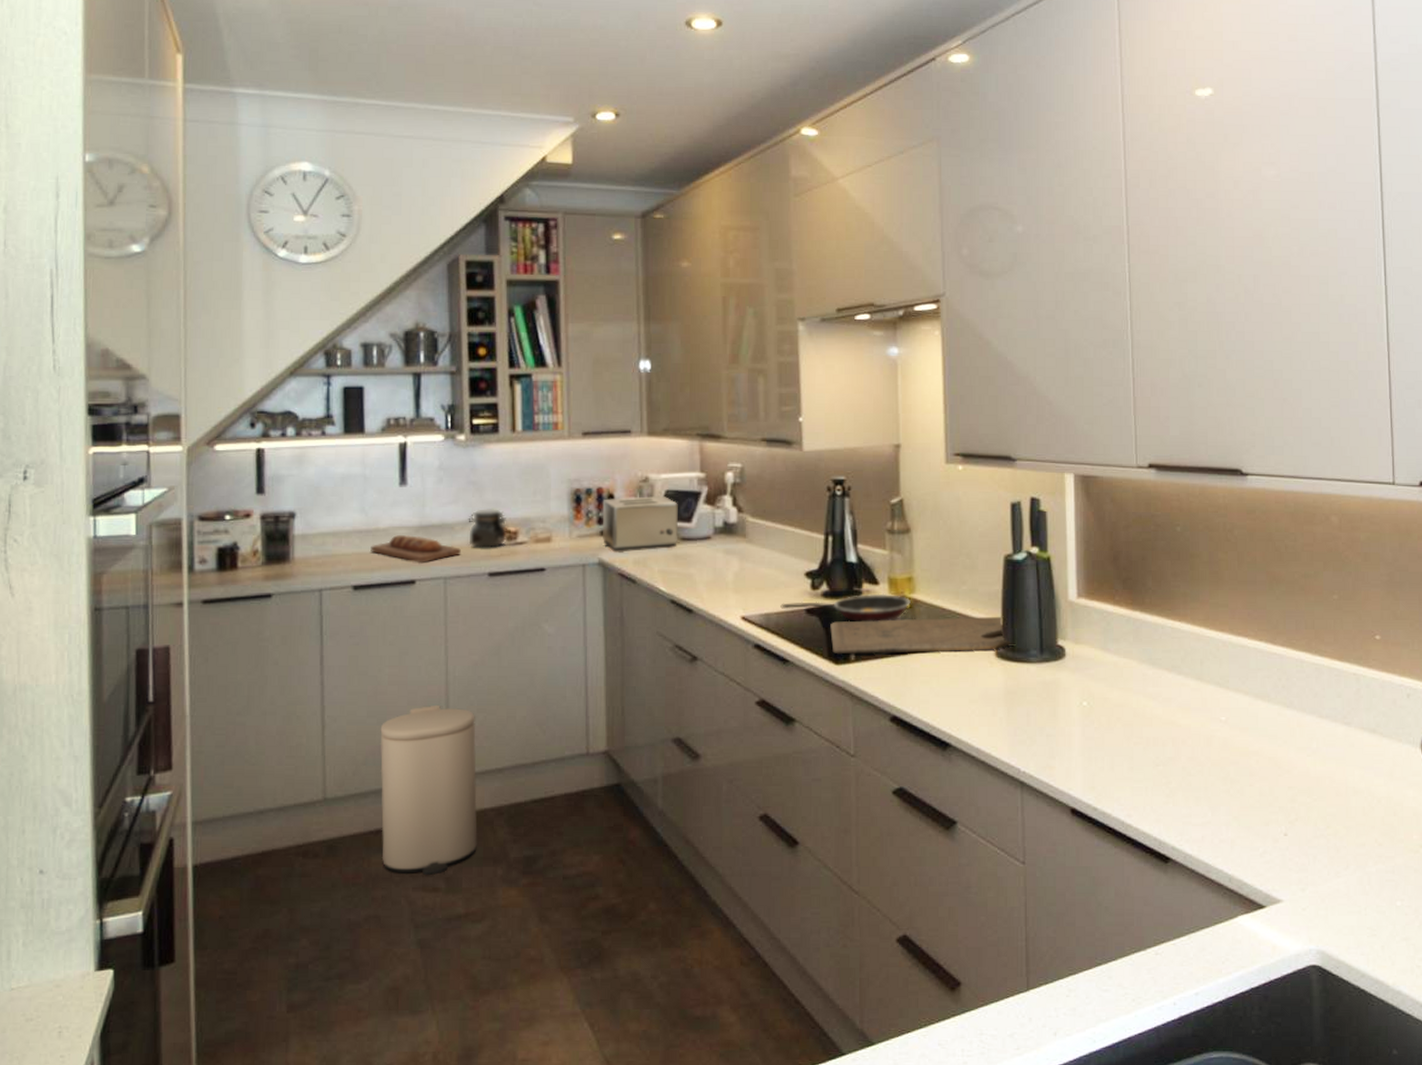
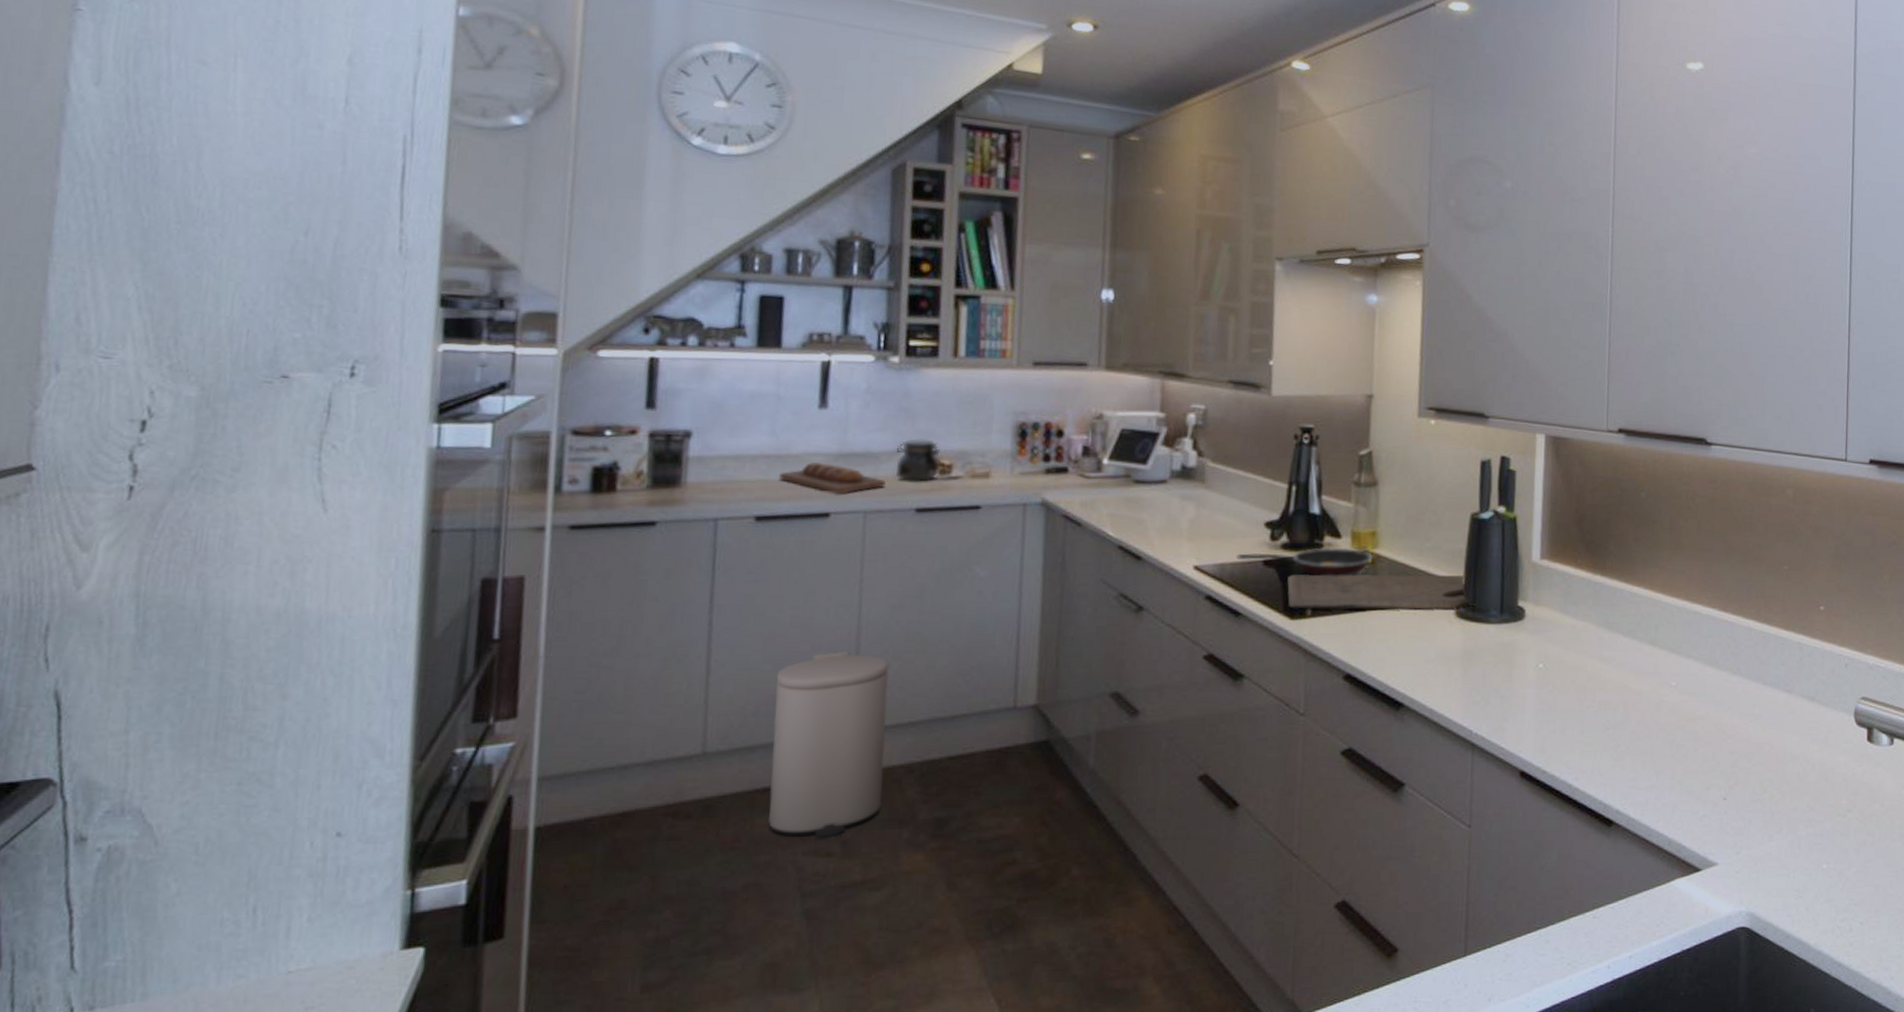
toaster: present [602,495,678,553] -> none [1048,434,1134,493]

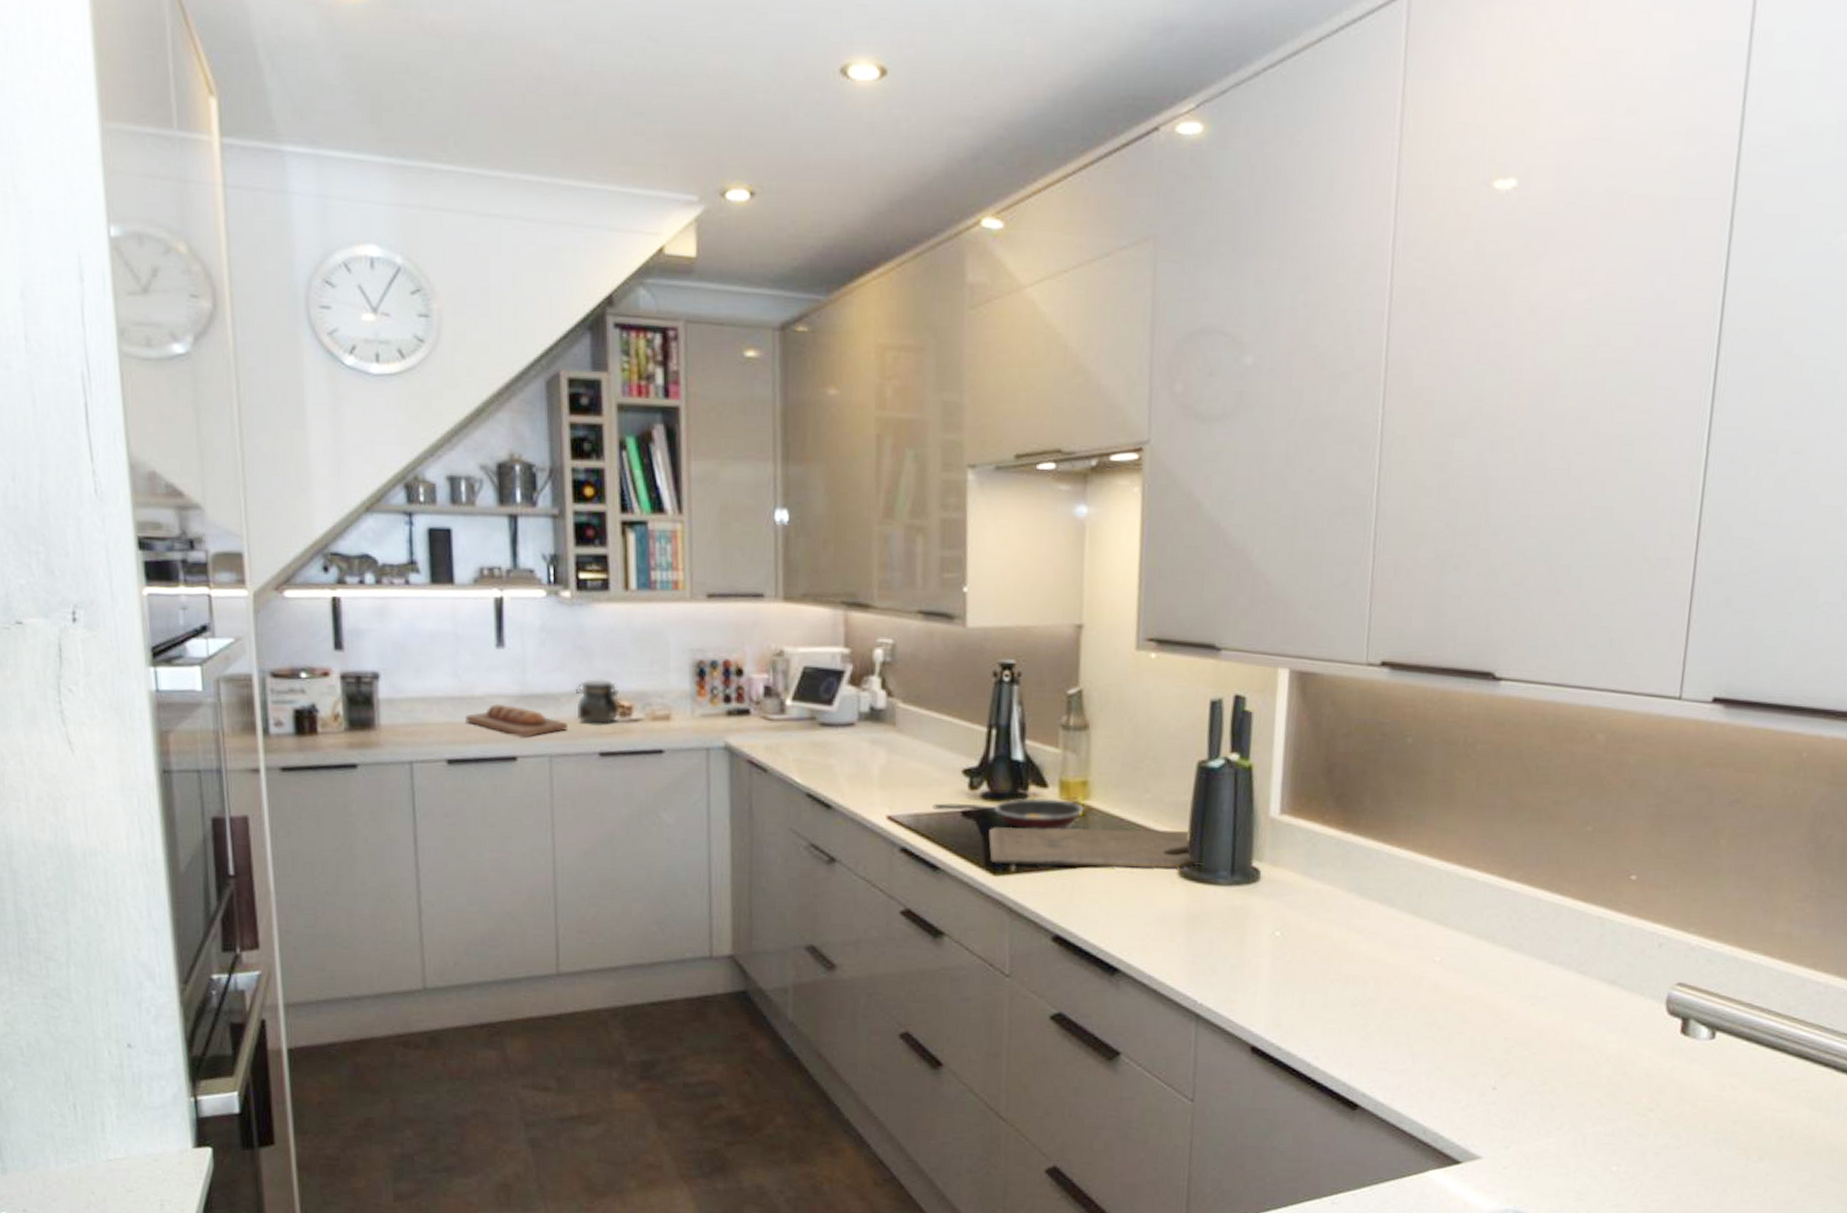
pedal bin: present [767,650,889,839] -> none [482,895,591,1075]

